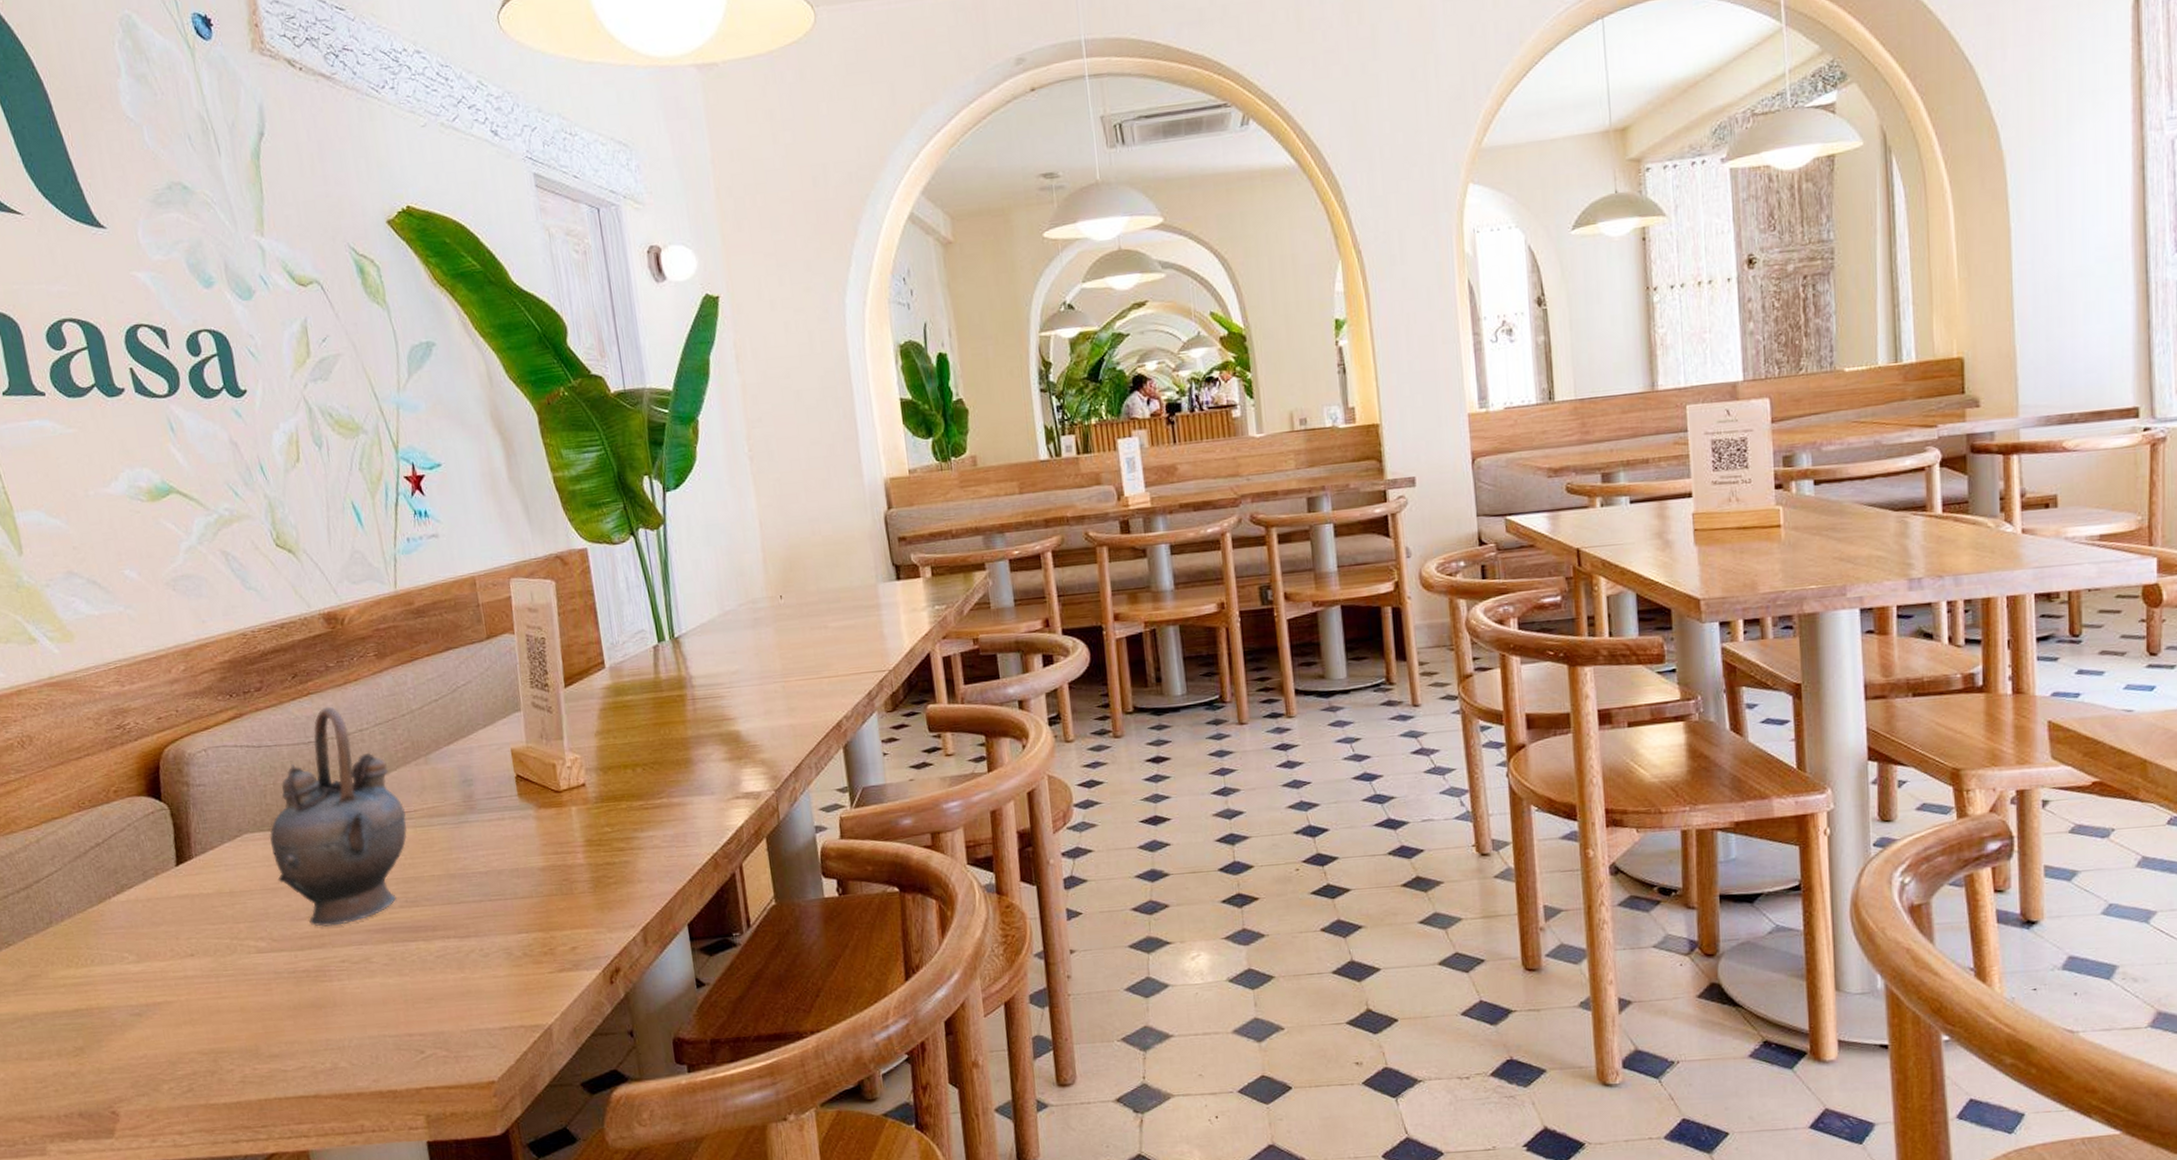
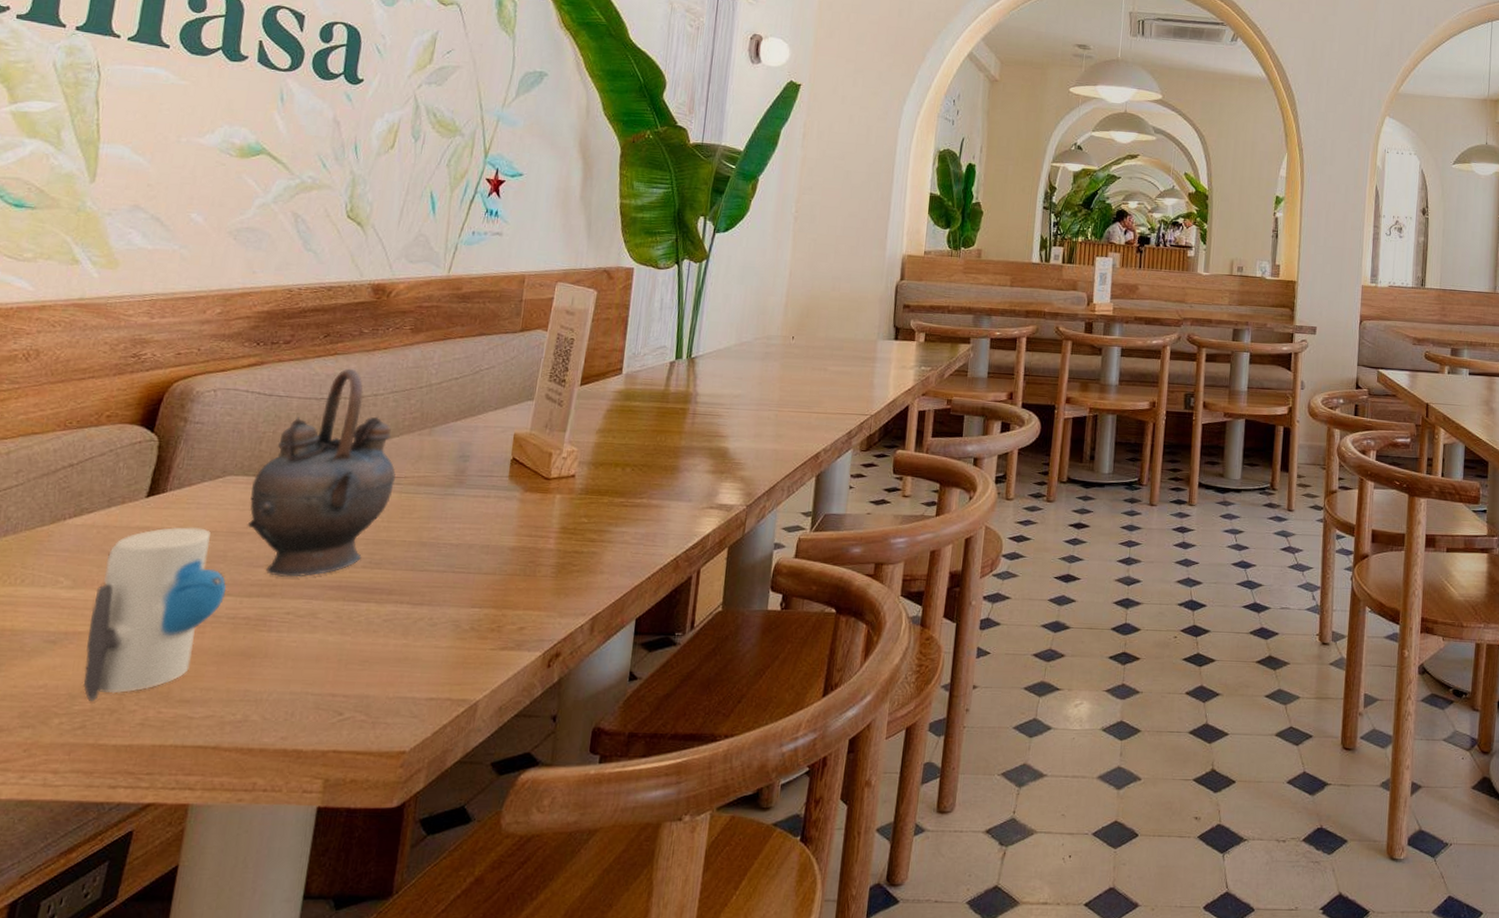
toy: none [160,889,279,1065] -> present [83,527,226,701]

